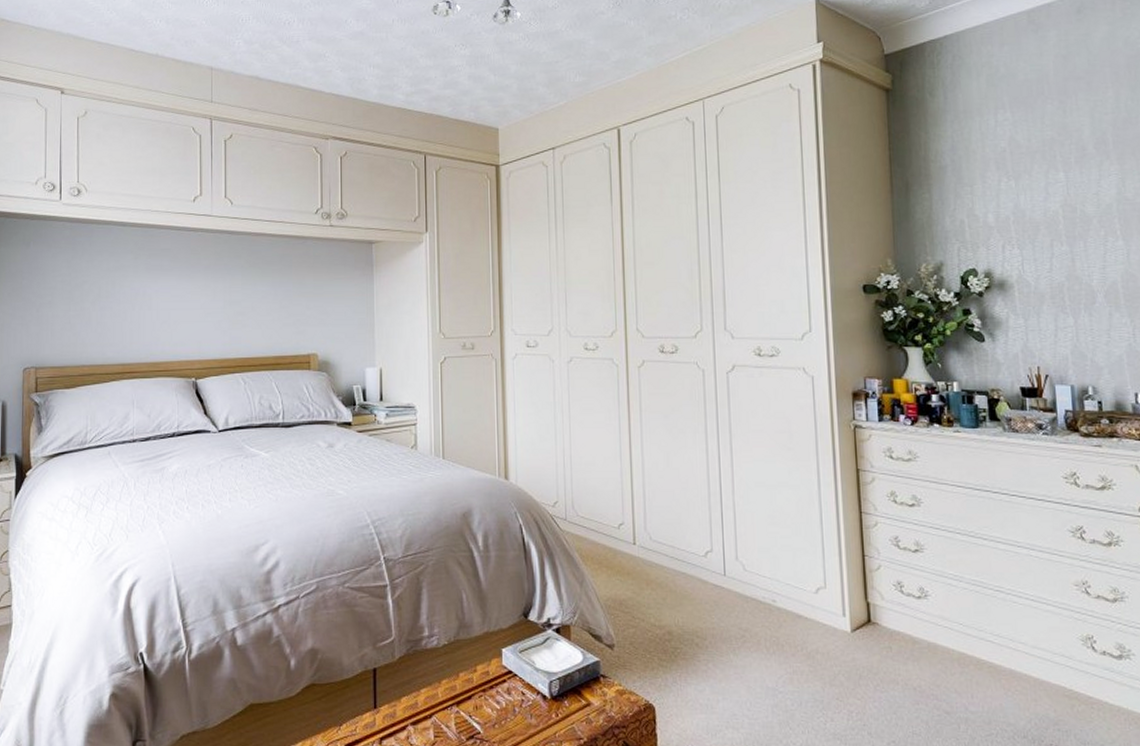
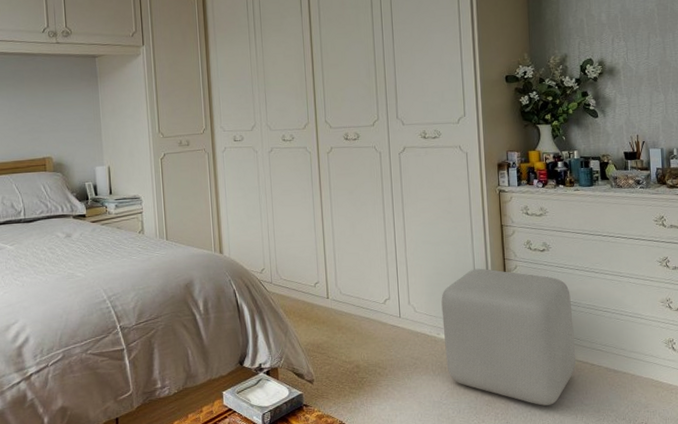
pouf: none [778,522,958,708] -> present [441,268,577,406]

